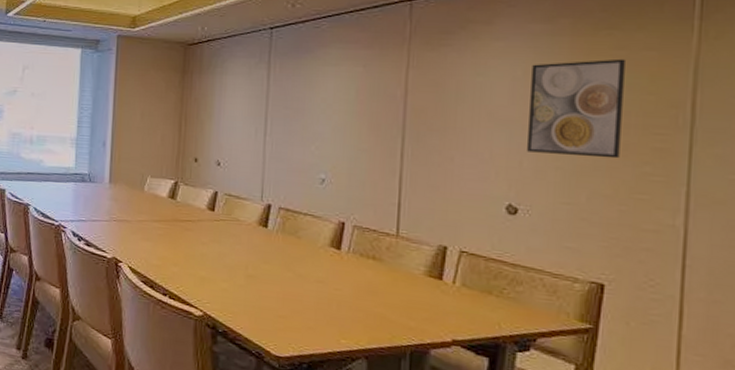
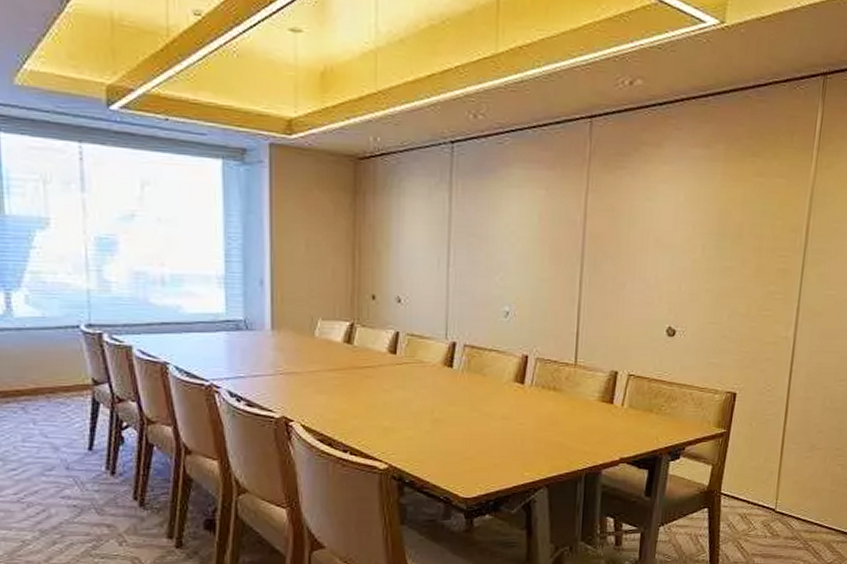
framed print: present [527,58,625,159] -> none [685,185,763,280]

